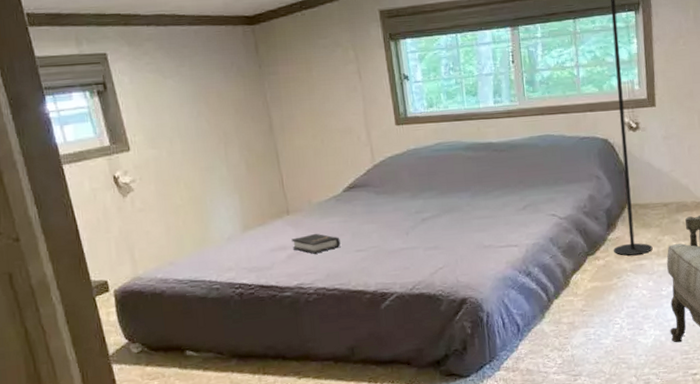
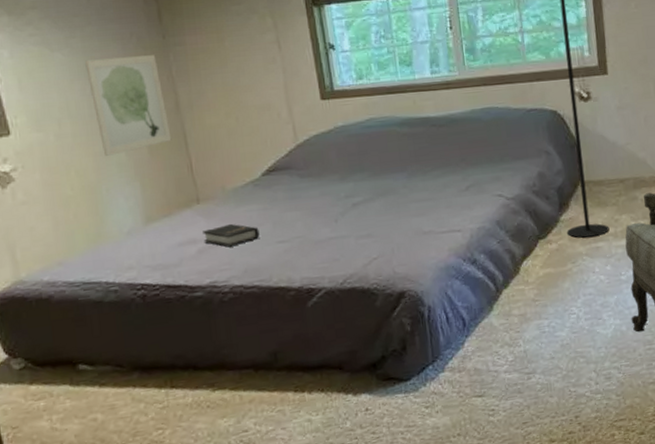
wall art: none [193,83,266,171] -> present [85,55,172,156]

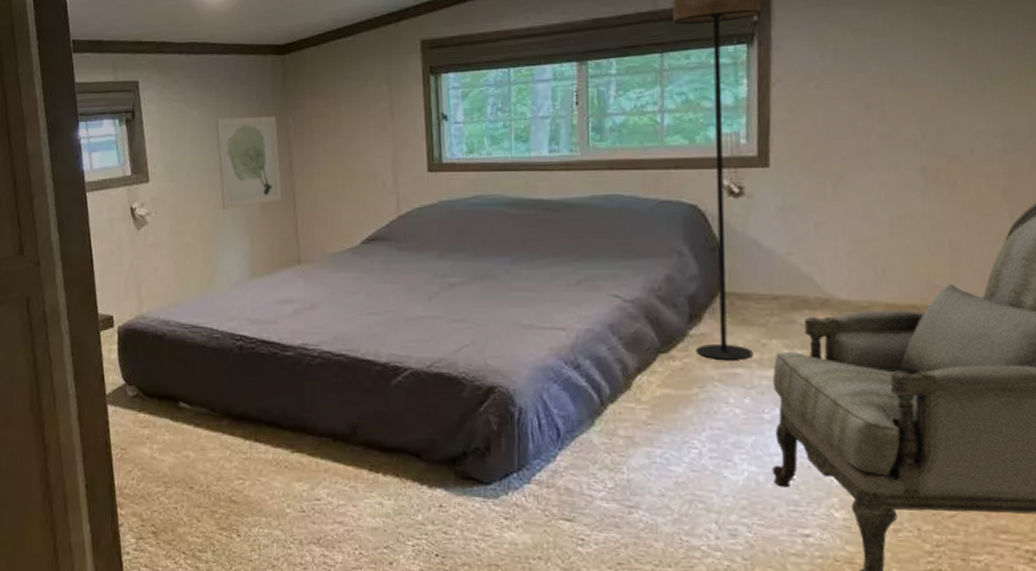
hardback book: present [202,223,260,247] -> none [300,288,353,312]

